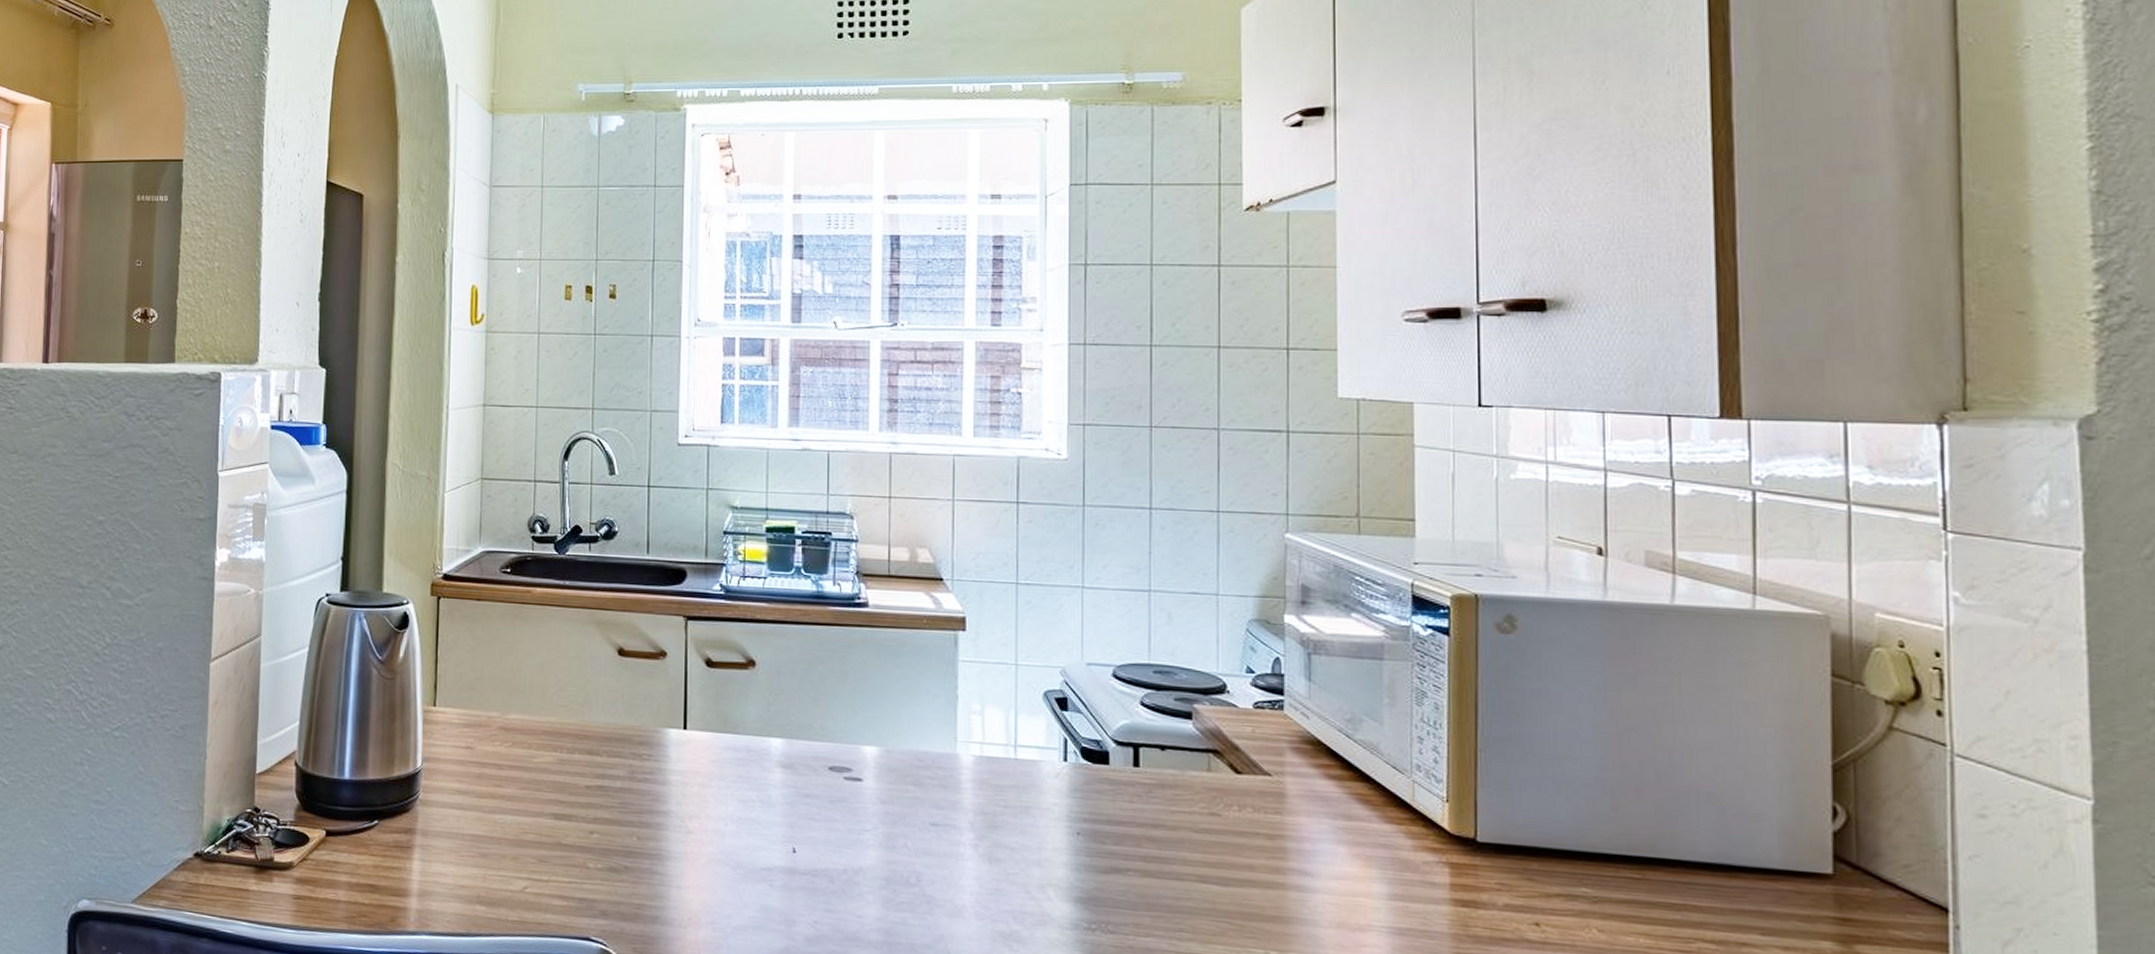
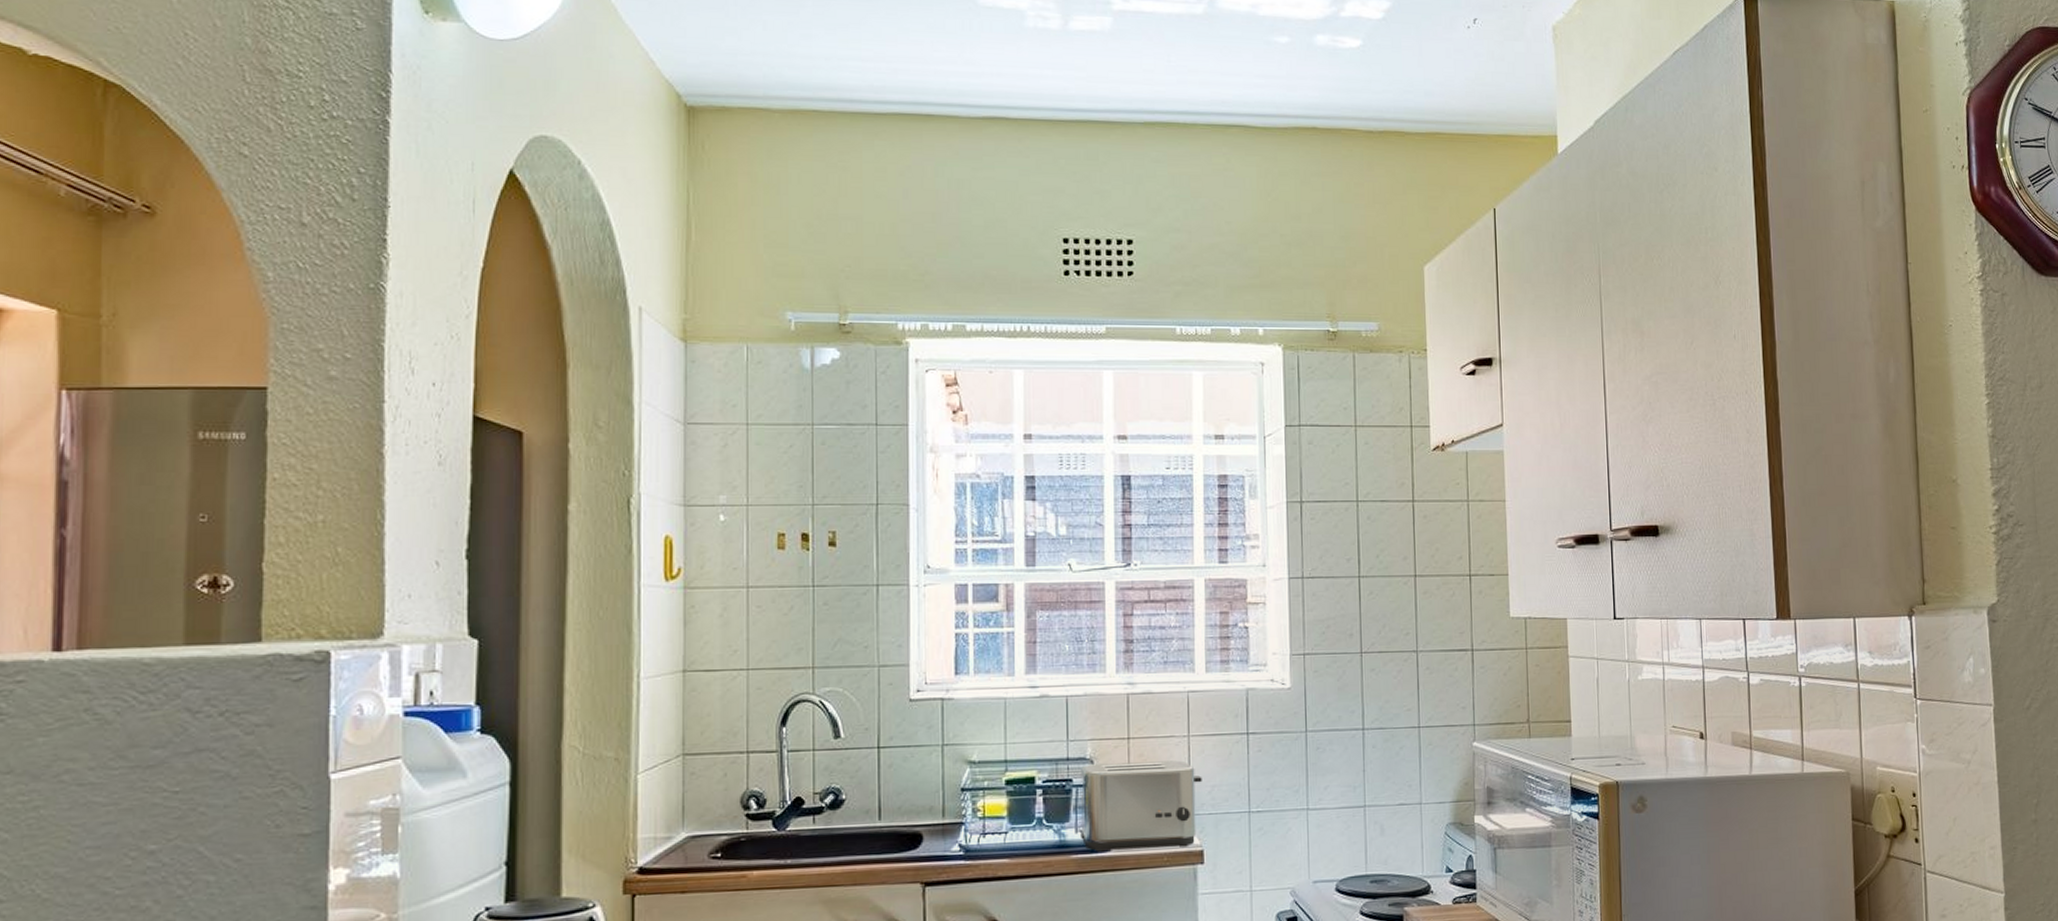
toaster: none [838,520,967,612] -> present [1081,760,1202,852]

